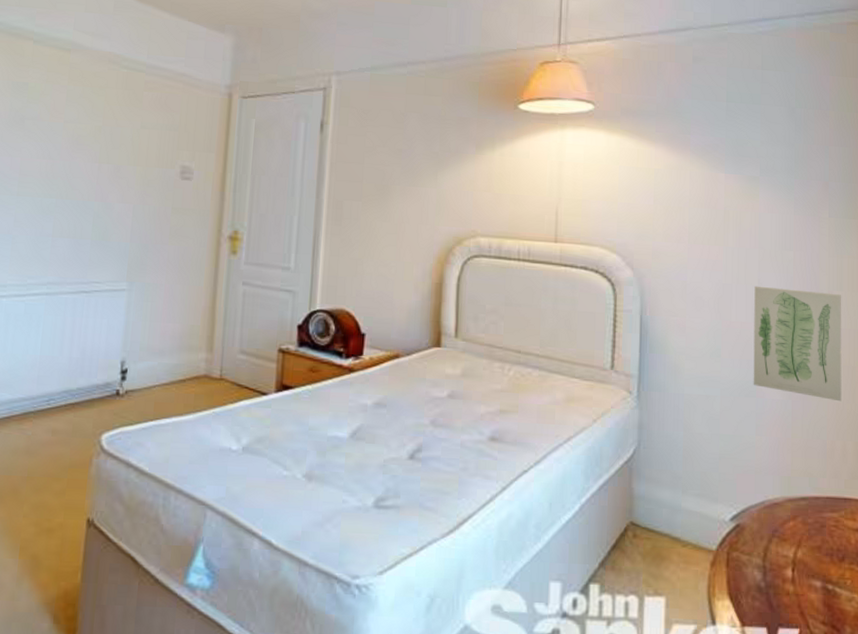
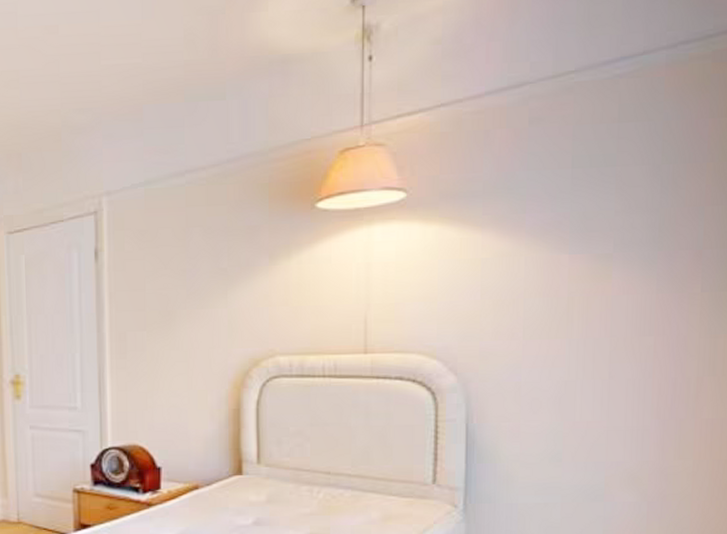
wall art: present [753,285,842,402] -> none [600,379,715,499]

